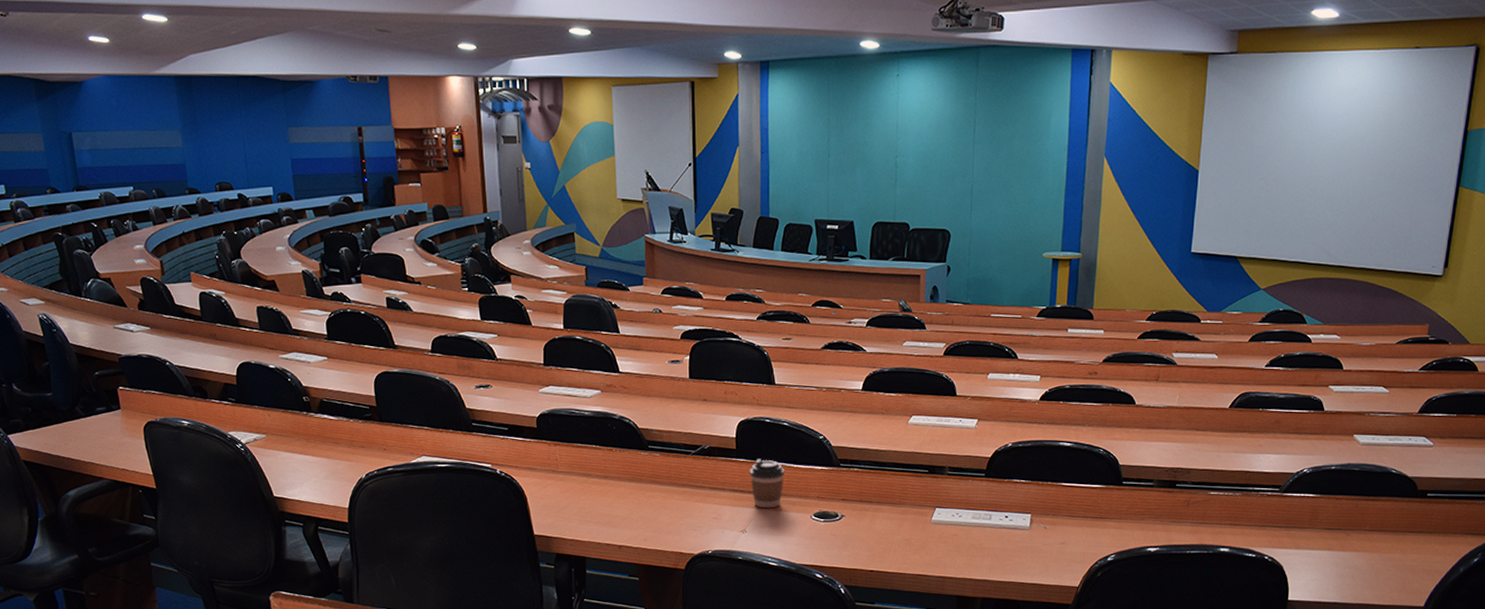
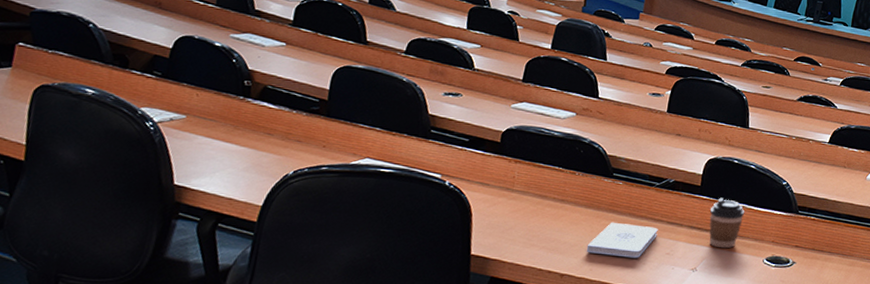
notepad: none [637,493,702,525] -> present [586,222,658,258]

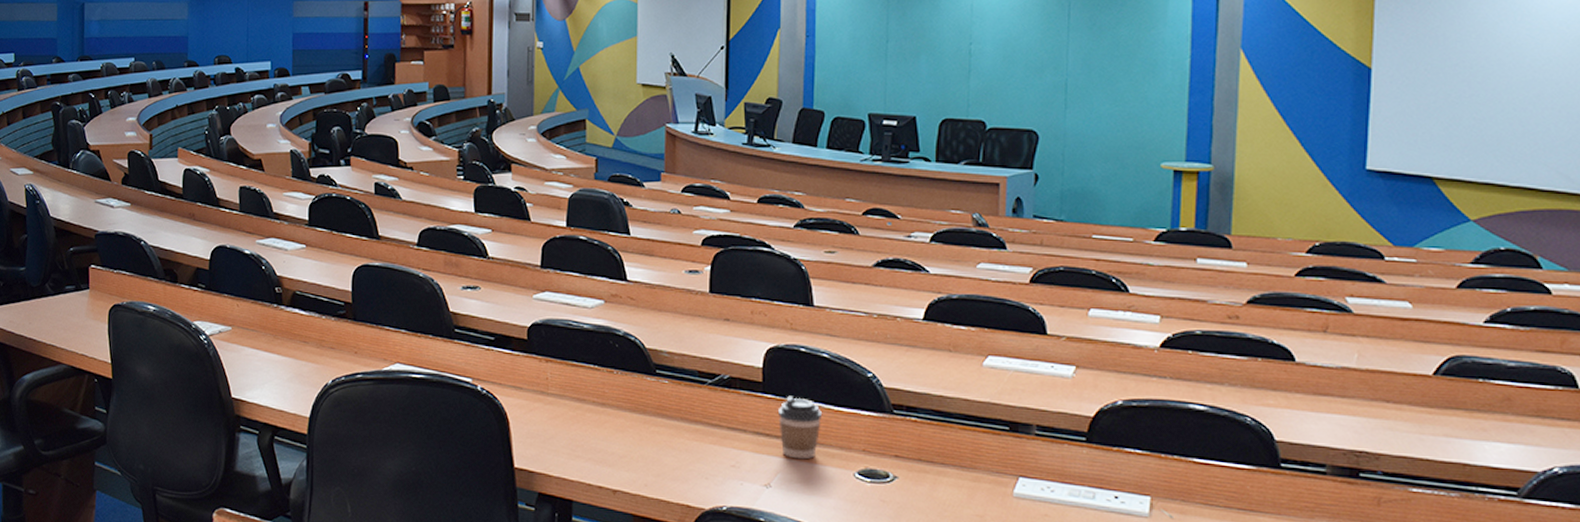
notepad: present [586,222,658,258] -> none [637,428,718,472]

